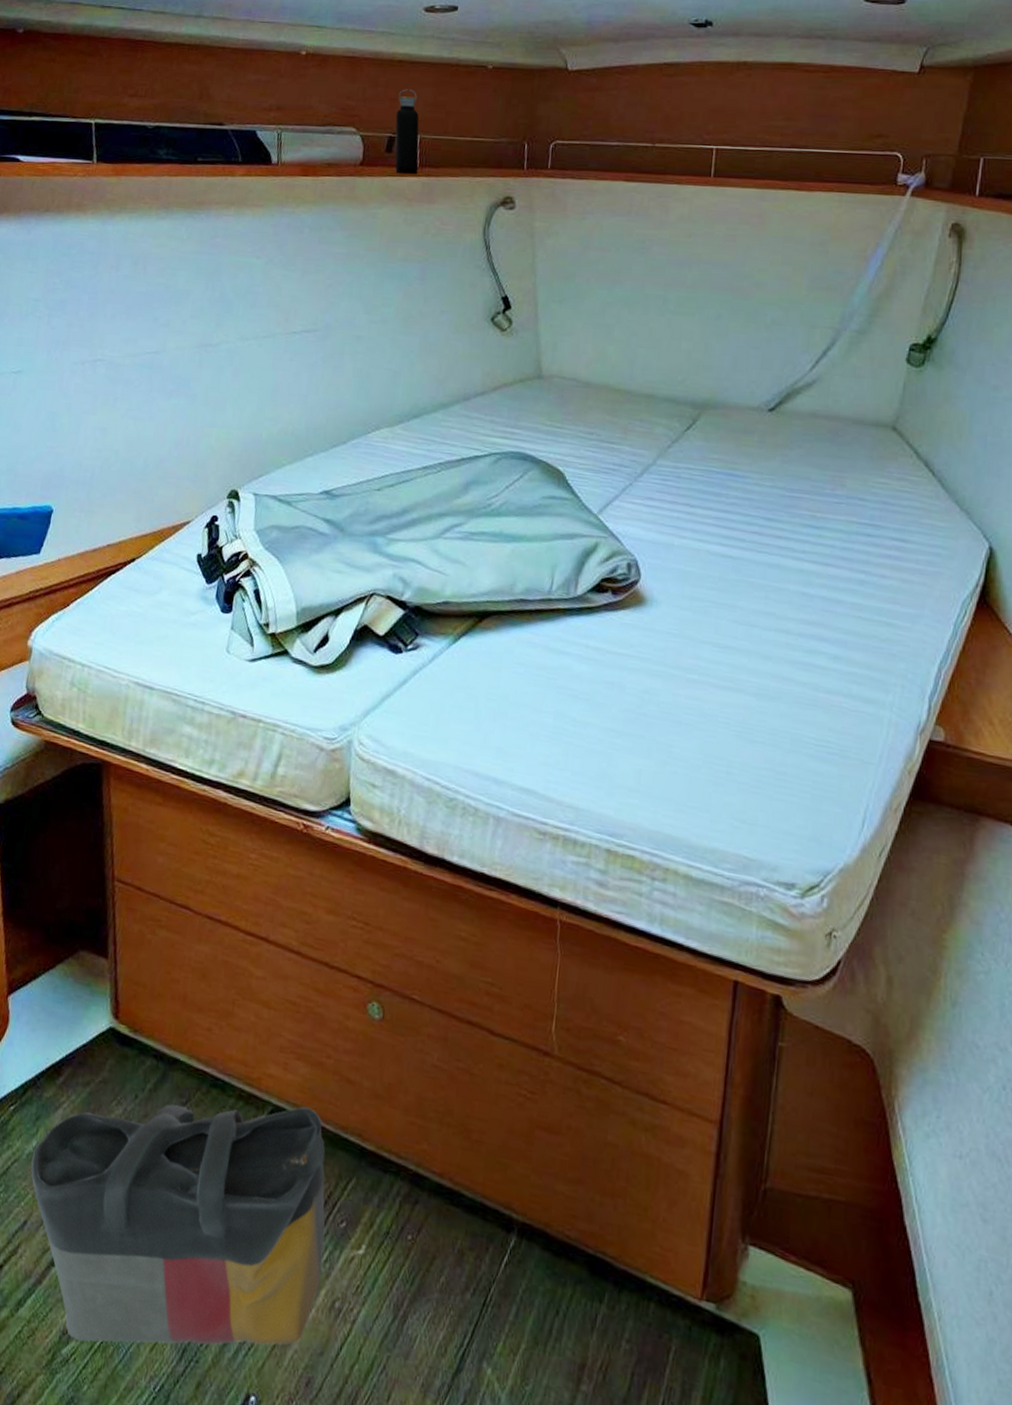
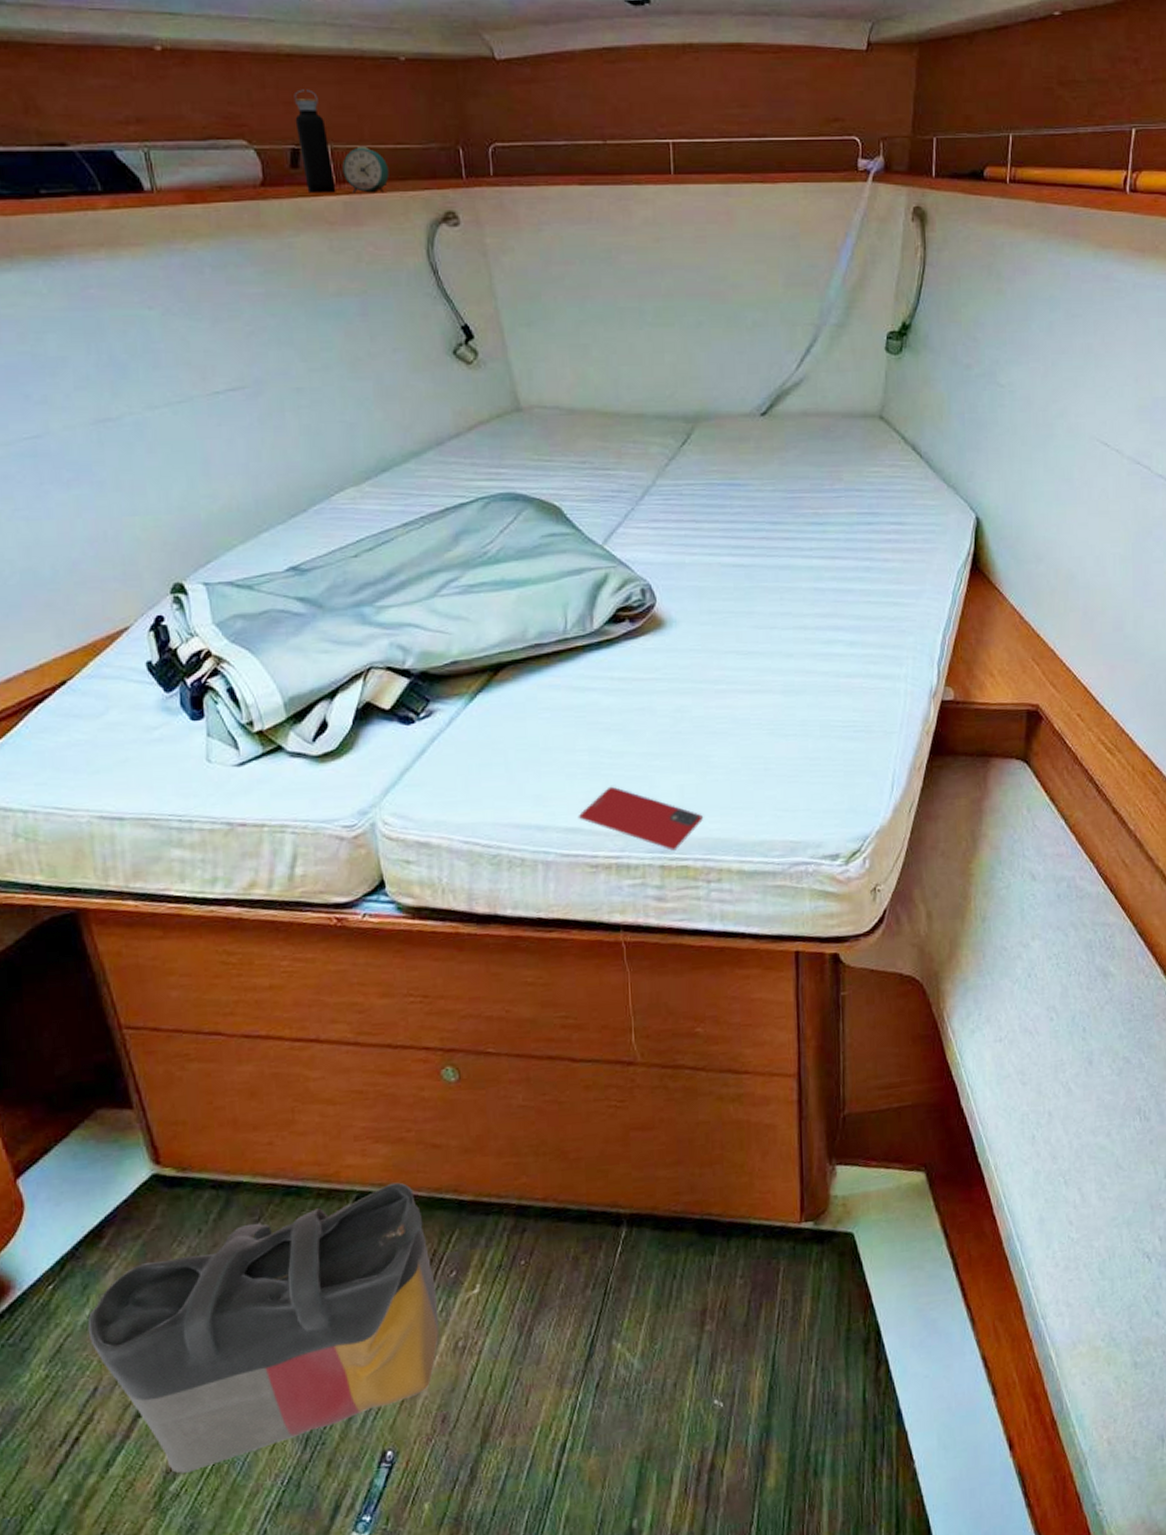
alarm clock: none [426,137,464,178] -> present [342,145,389,193]
smartphone: none [534,755,656,837] -> present [578,786,703,851]

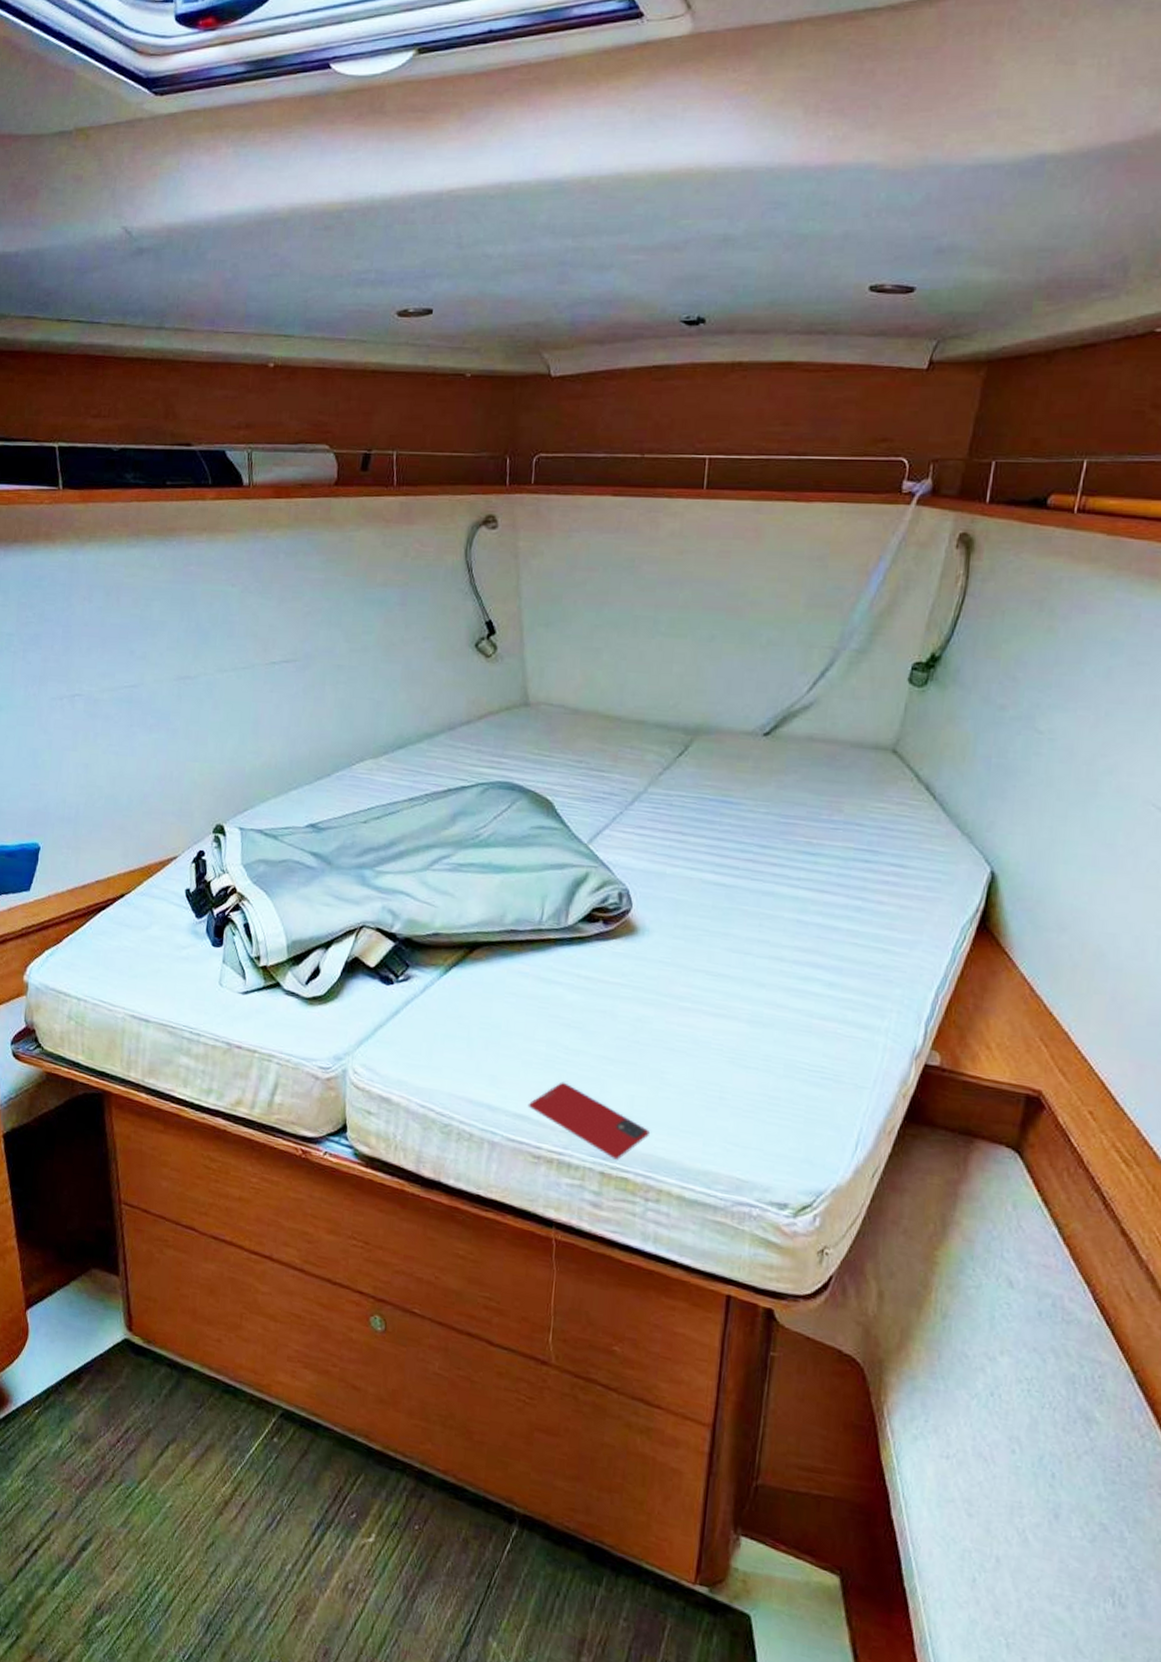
tote bag: present [87,1182,439,1474] -> none [57,1408,336,1621]
water bottle: present [293,89,336,194] -> none [370,401,396,495]
alarm clock: present [342,145,389,193] -> none [403,452,443,496]

